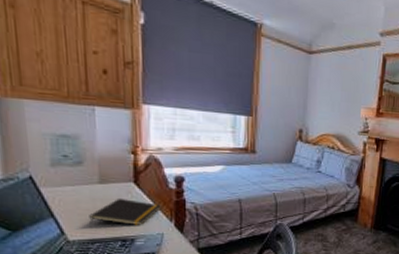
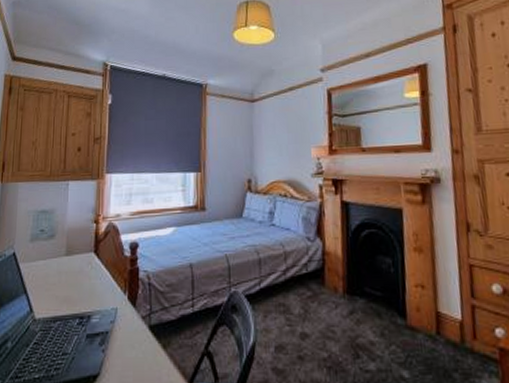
notepad: present [89,199,161,227] -> none [54,271,116,303]

